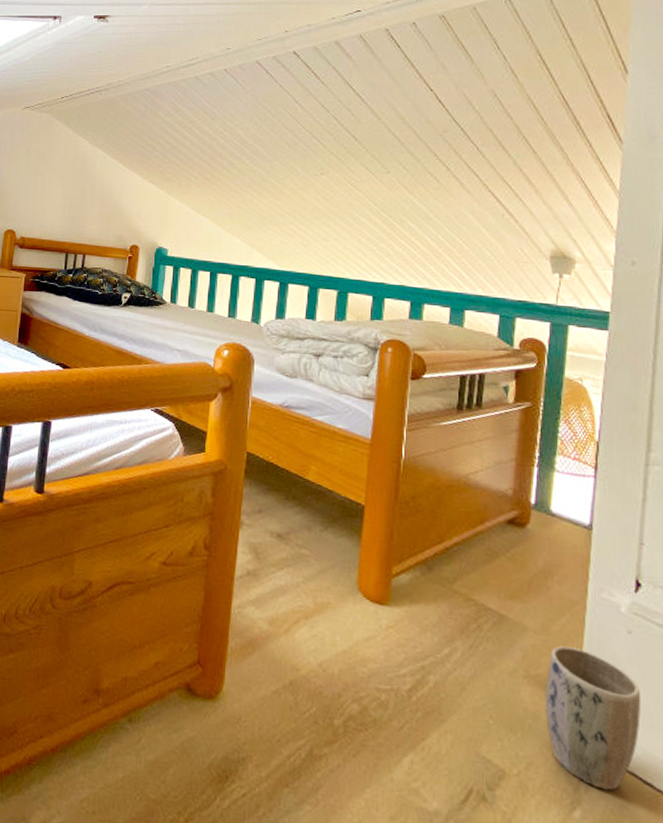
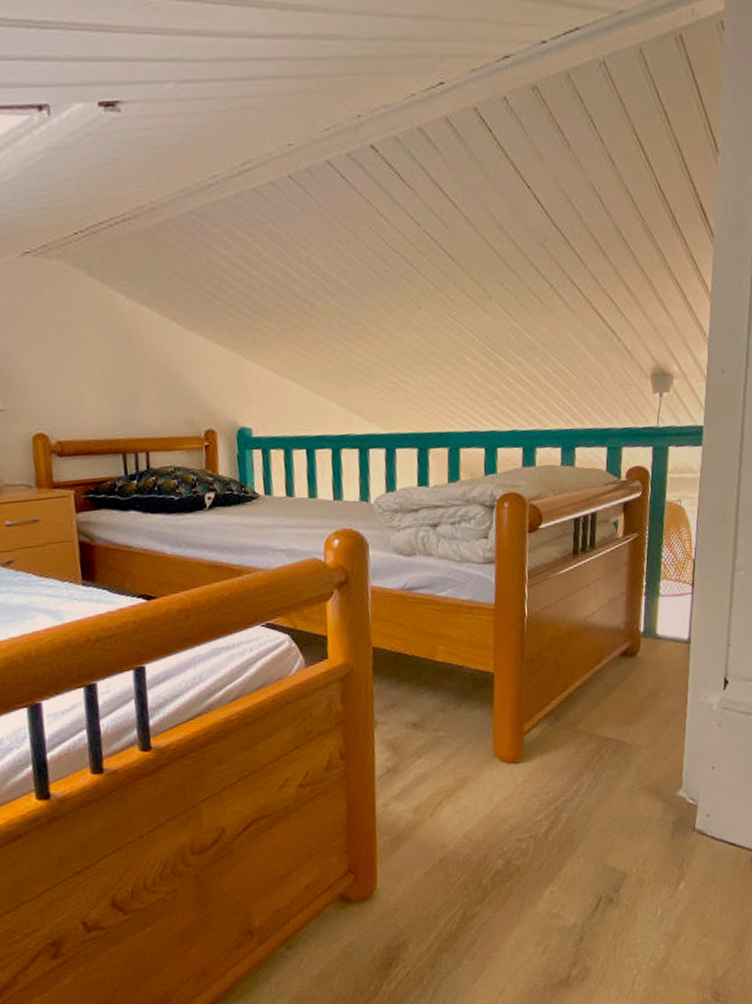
plant pot: present [545,646,642,791] -> none [655,751,728,861]

